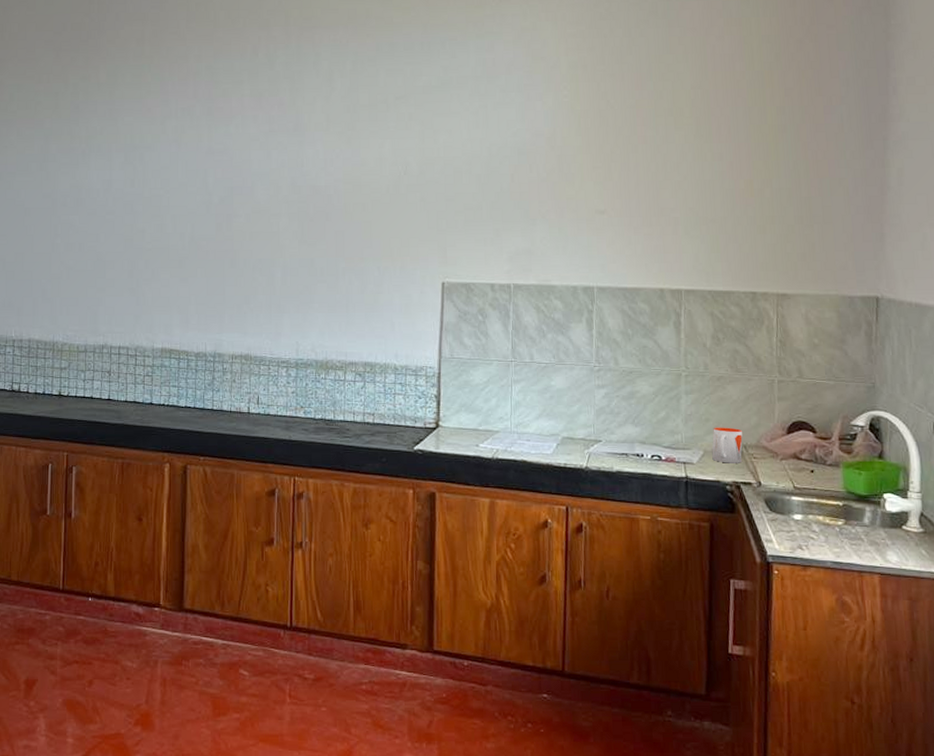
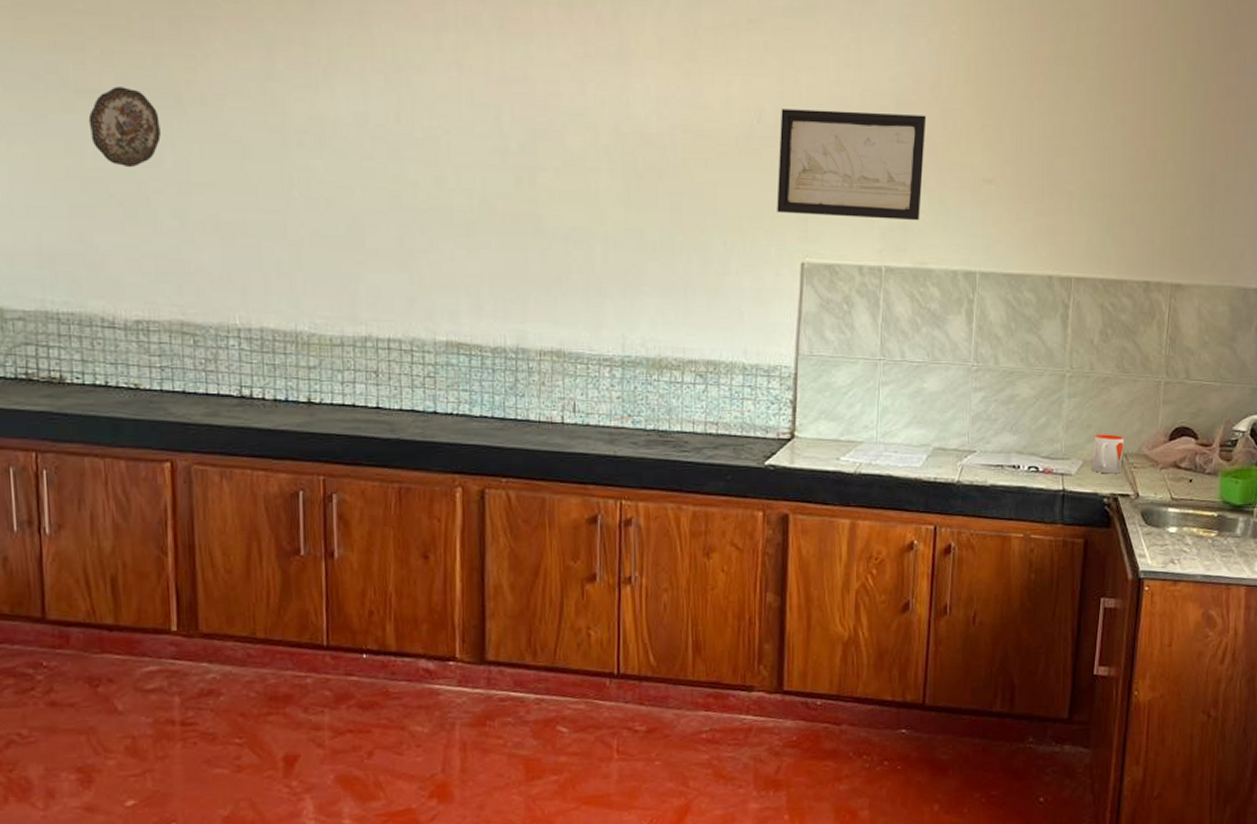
wall art: none [420,161,545,246] -> present [777,109,927,221]

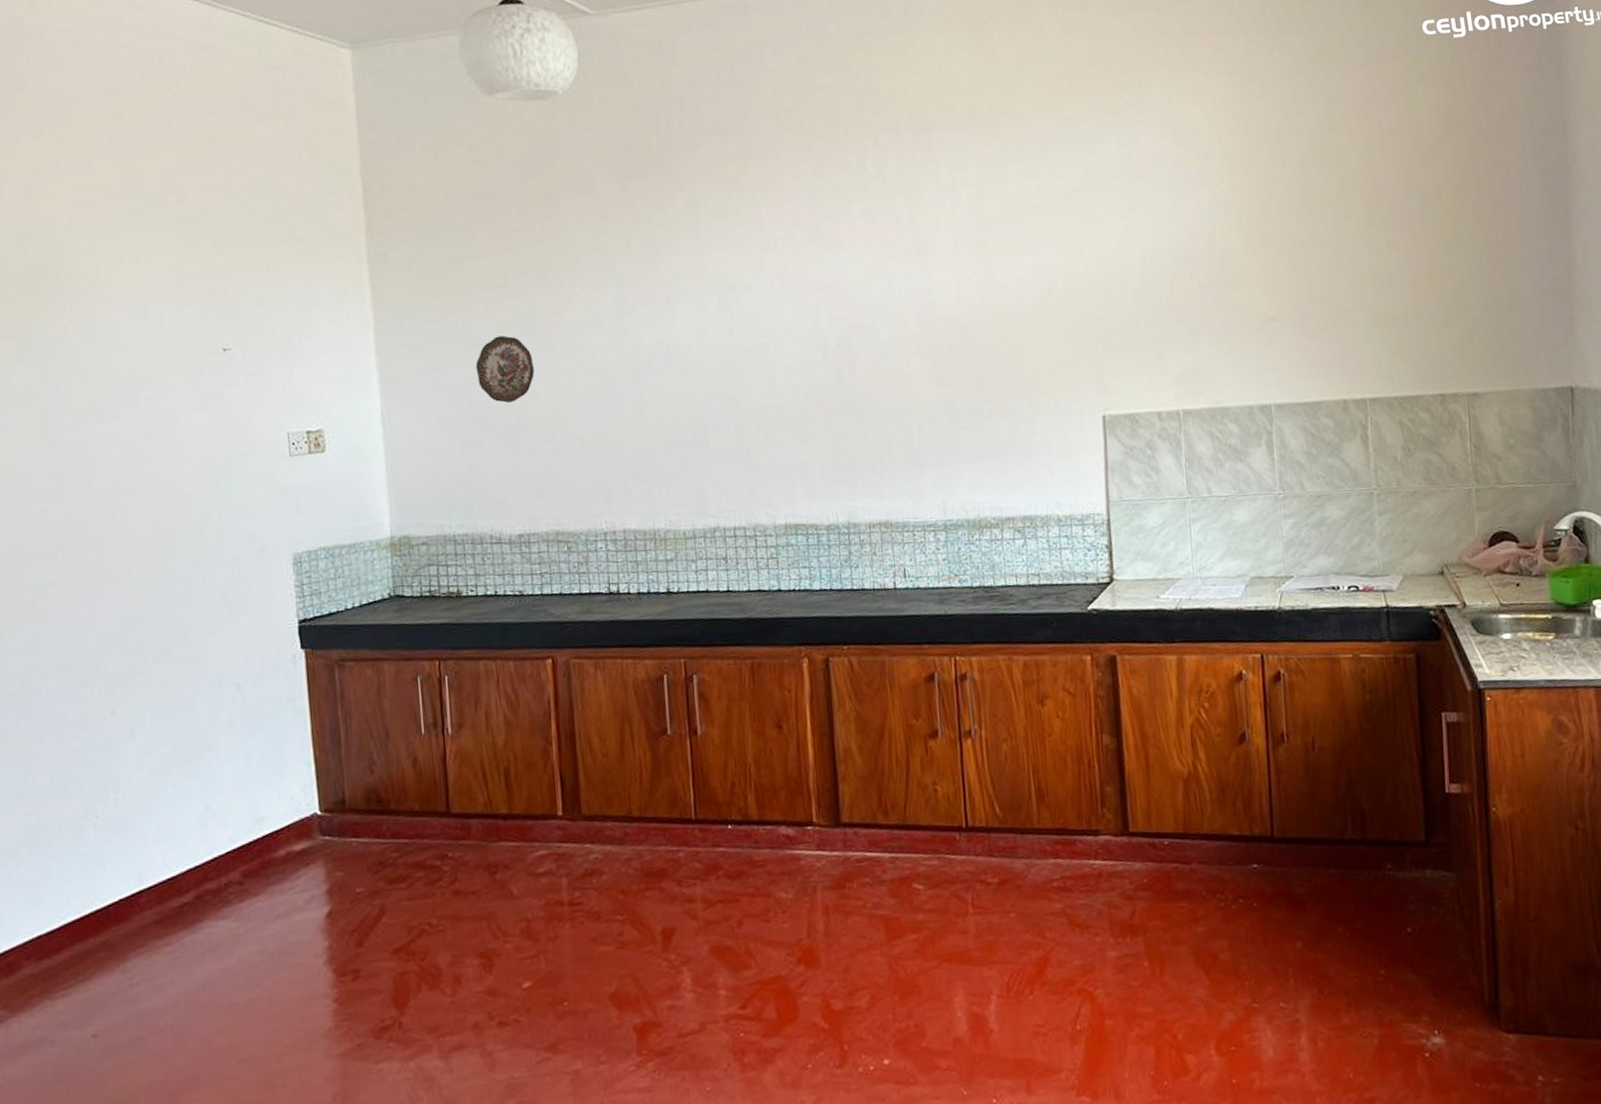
wall art: present [777,109,927,221] -> none [1069,267,1211,373]
mug: present [1091,434,1124,474] -> none [1411,546,1444,586]

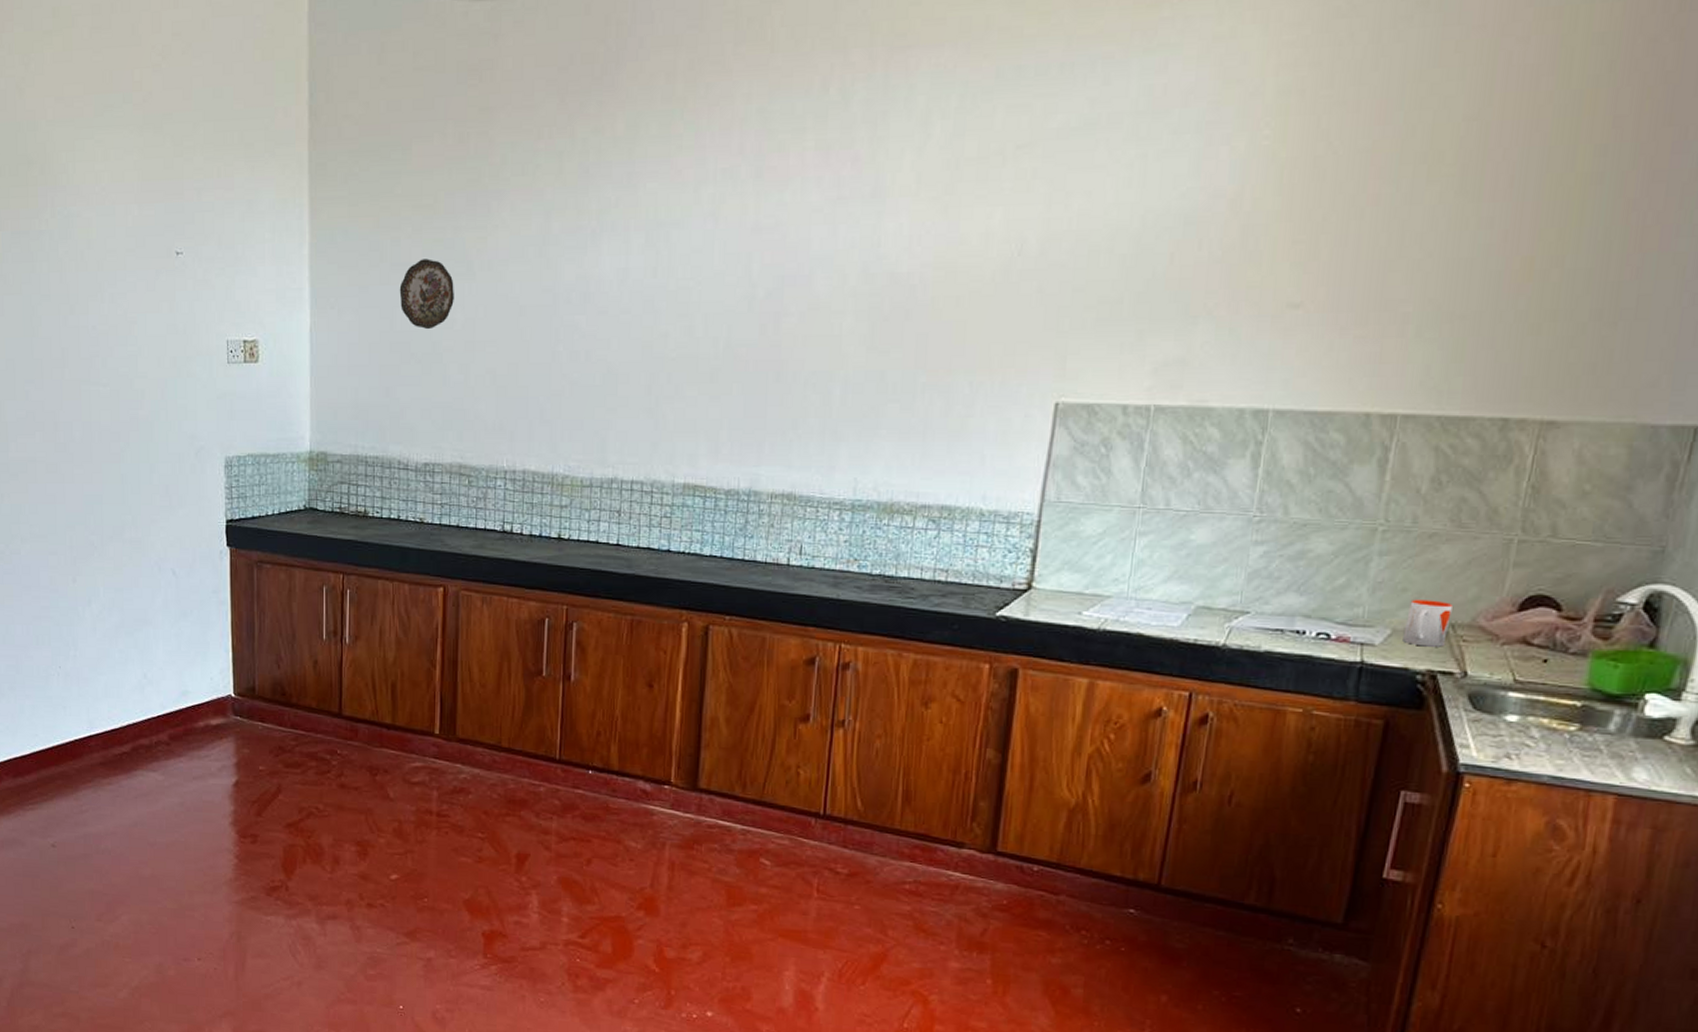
mug: none [1411,546,1444,586] -> present [1402,599,1453,647]

